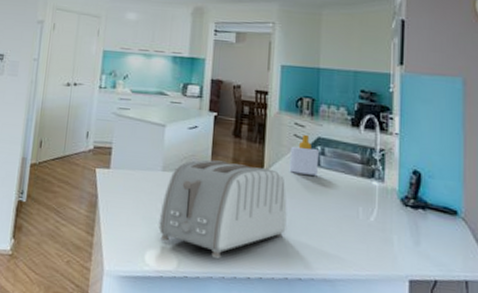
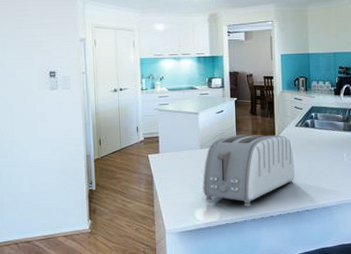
soap bottle: present [289,134,319,176] -> none [293,105,314,136]

